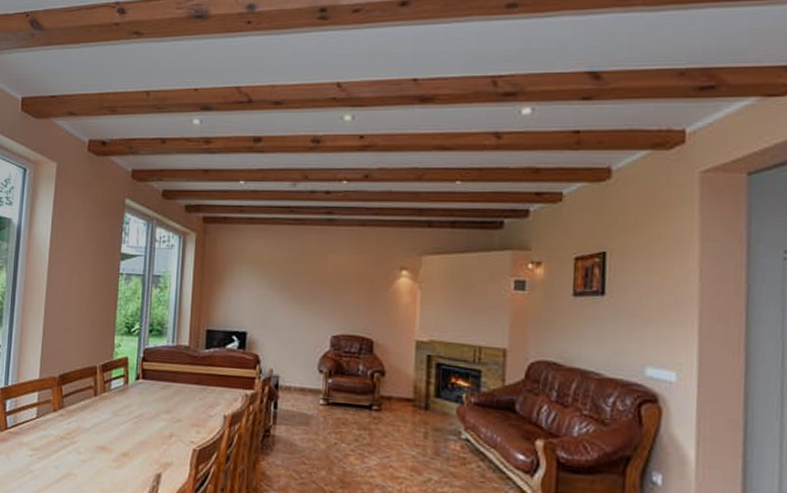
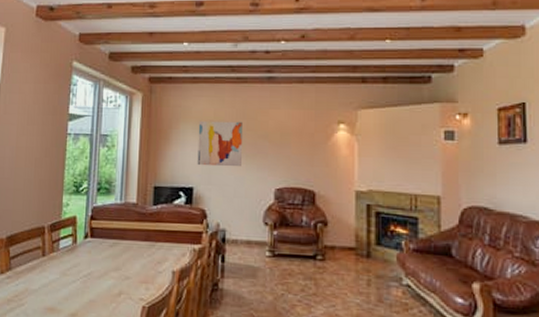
wall art: none [251,263,299,313] -> present [197,120,242,167]

